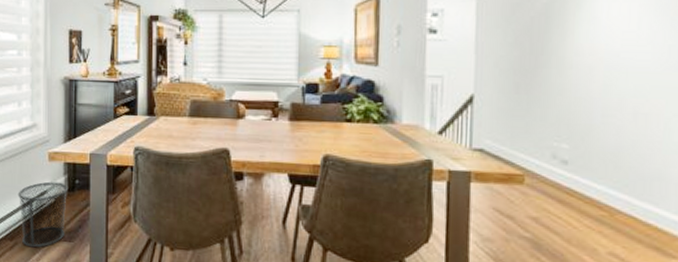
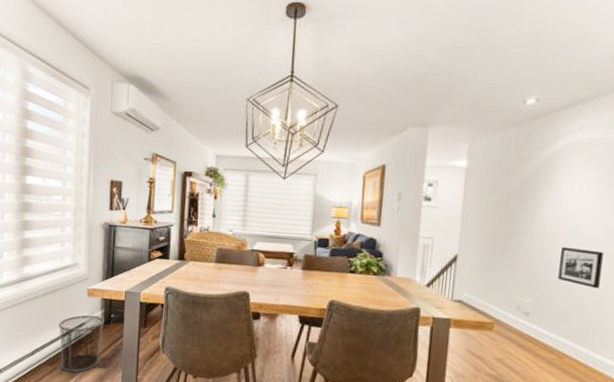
picture frame: none [600,79,656,128] -> present [558,246,604,289]

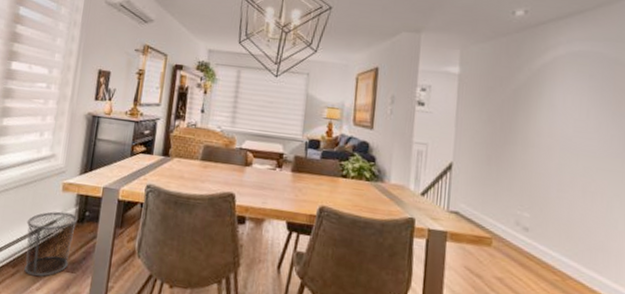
picture frame: present [558,246,604,289] -> none [556,159,601,205]

